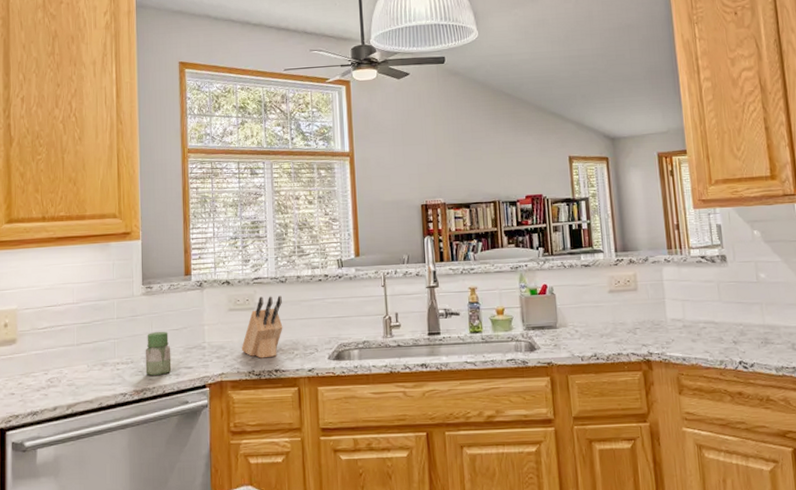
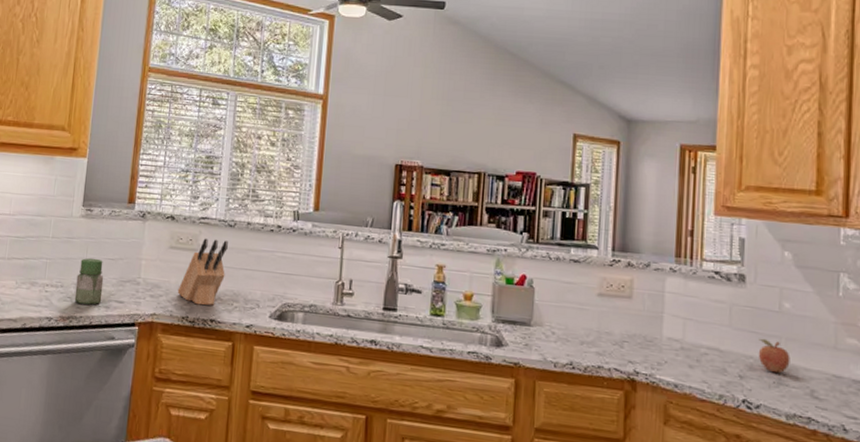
fruit: none [744,306,772,335] -> present [758,338,790,374]

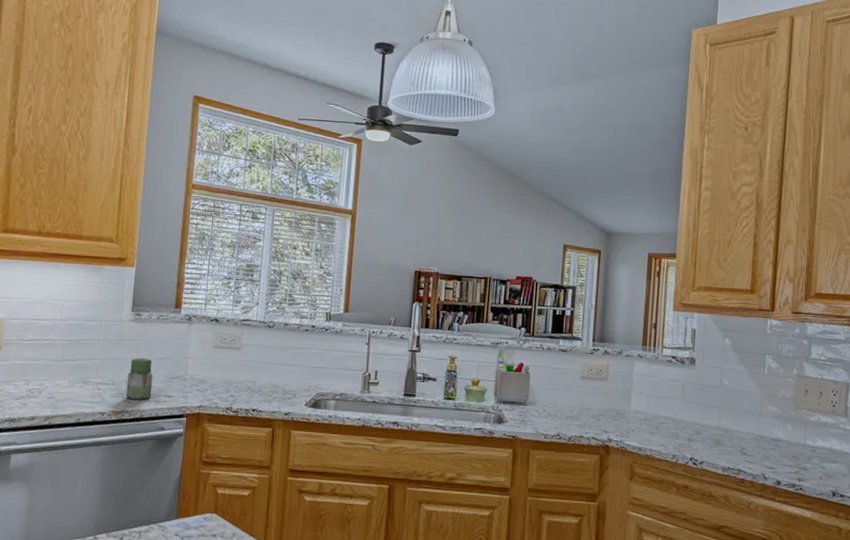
knife block: present [177,238,228,306] -> none [222,338,268,397]
fruit: present [758,338,790,374] -> none [703,408,727,436]

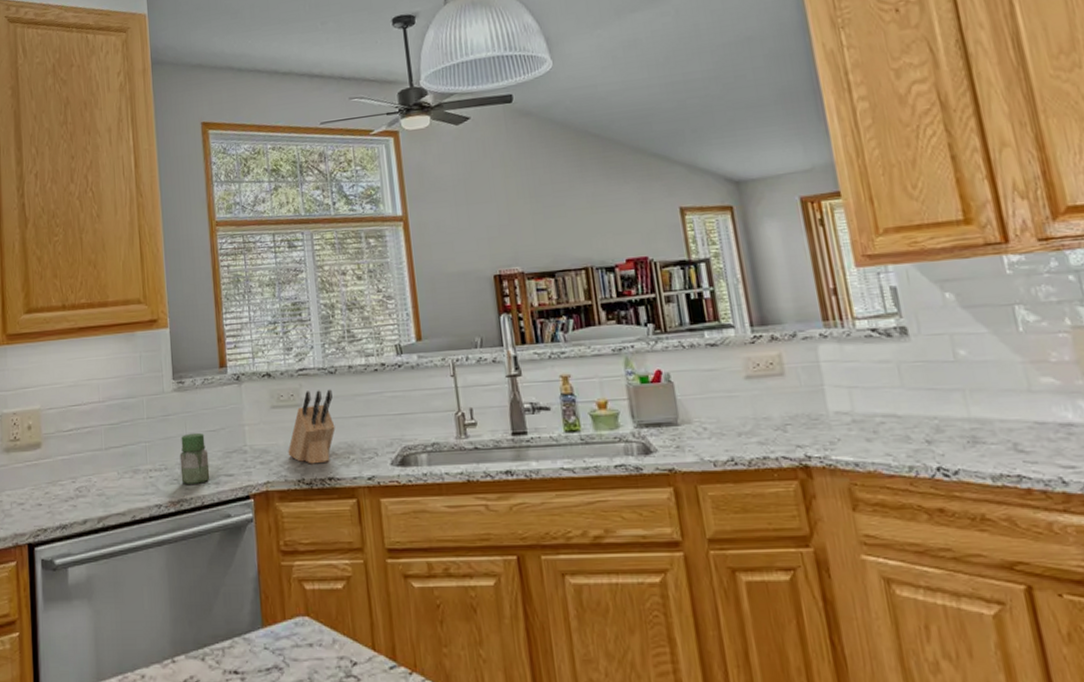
knife block: none [222,338,268,397] -> present [288,389,335,464]

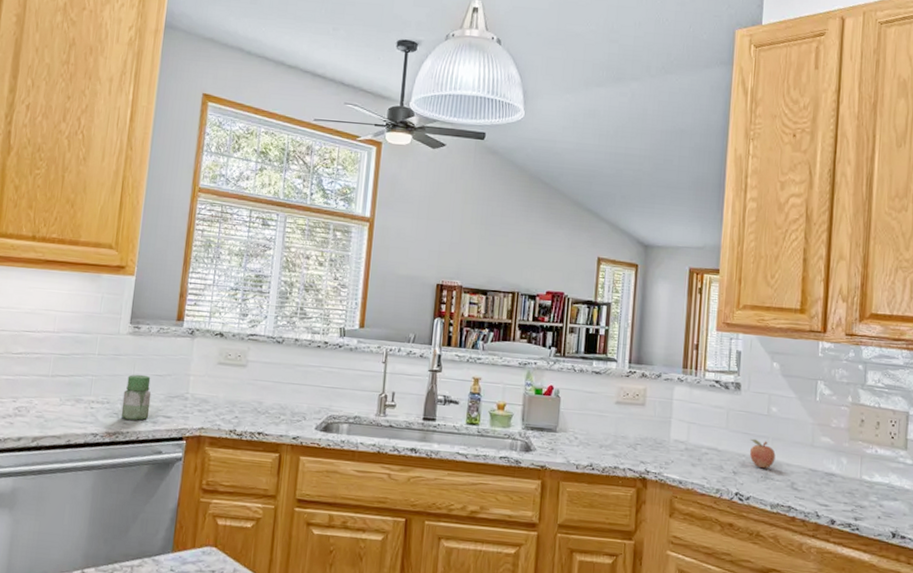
knife block: present [288,389,335,464] -> none [225,354,276,419]
fruit: none [938,394,982,431] -> present [749,438,776,469]

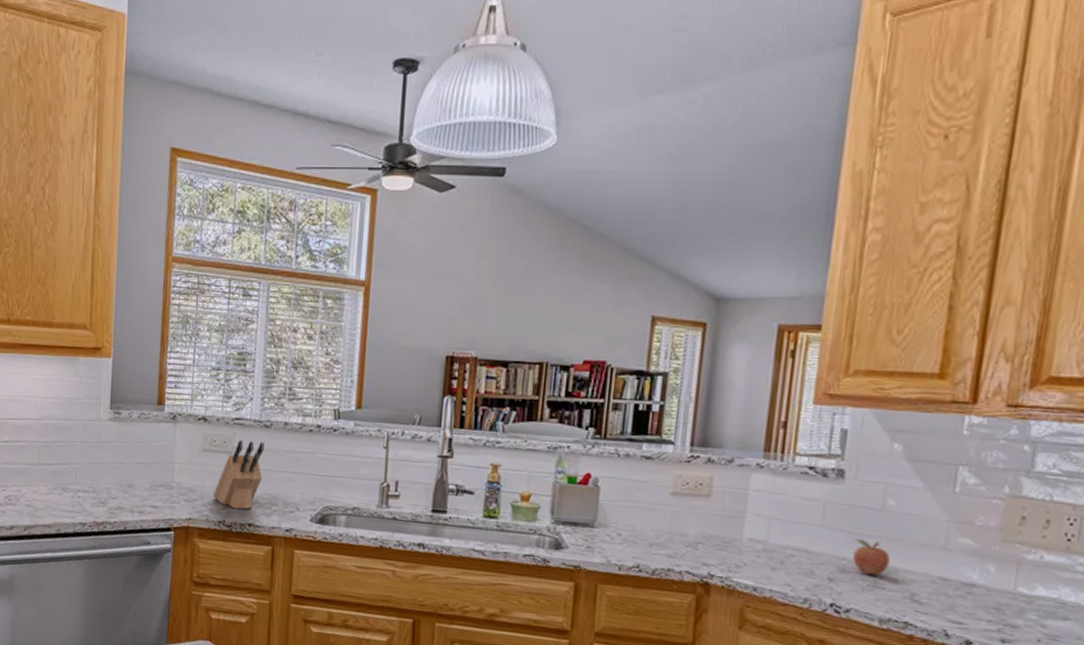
jar: present [121,374,152,421] -> none [107,462,136,510]
knife block: none [225,354,276,419] -> present [213,440,264,510]

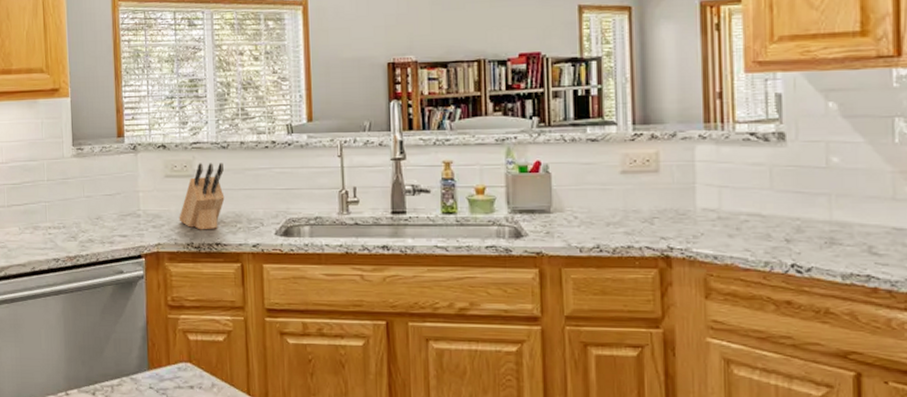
fruit: present [852,538,890,576] -> none [805,198,843,233]

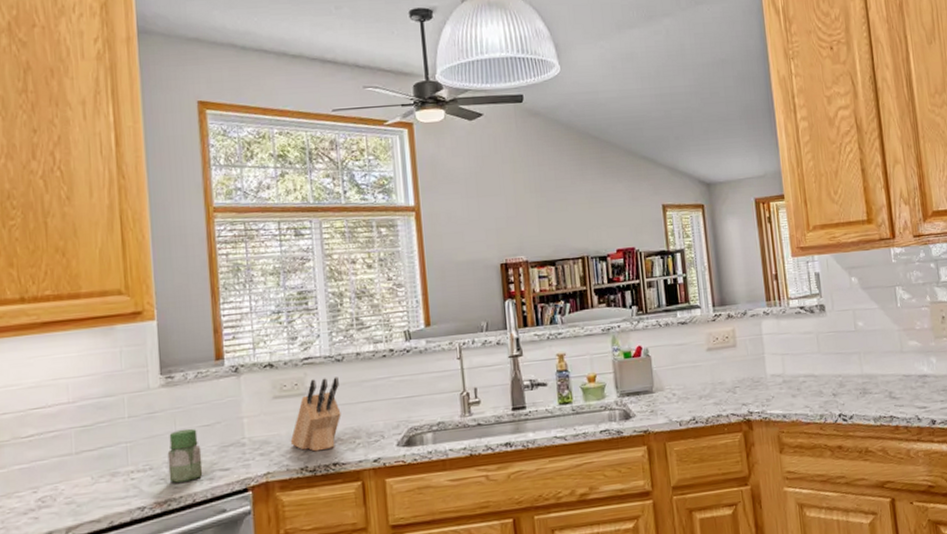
jar: none [77,196,105,242] -> present [167,428,203,483]

